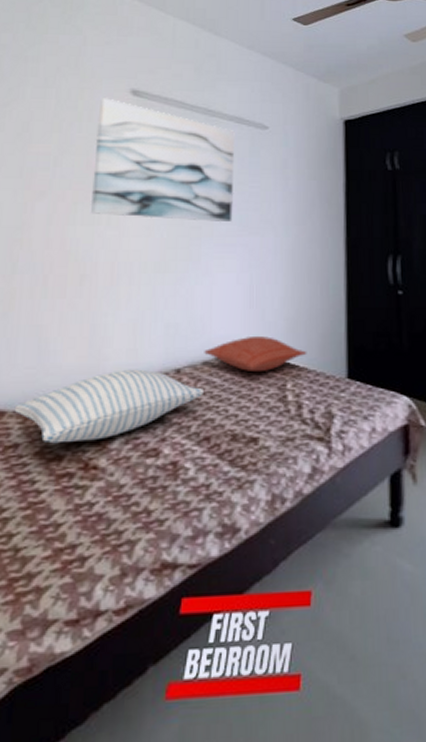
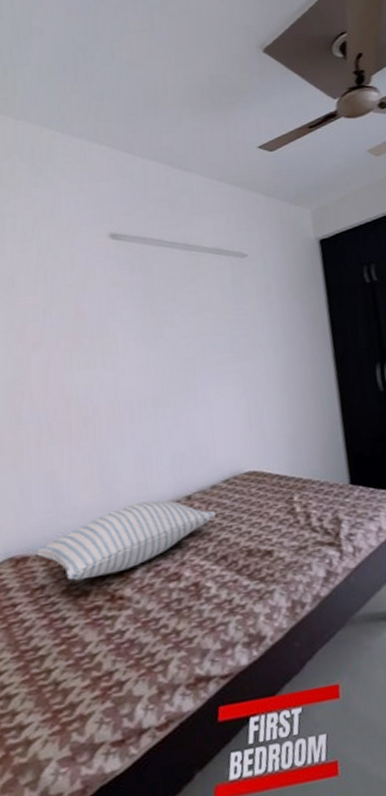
wall art: present [90,98,235,221] -> none [80,244,224,359]
pillow: present [204,335,307,373] -> none [211,454,310,490]

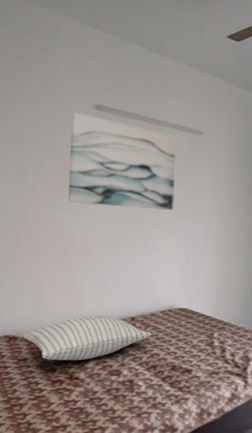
wall art: none [80,244,224,359] -> present [67,112,176,210]

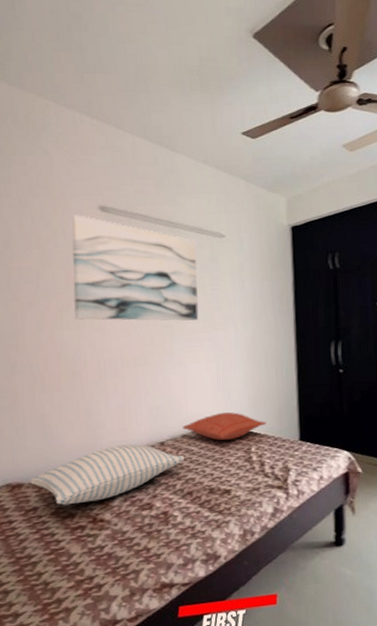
pillow: none [152,297,231,324] -> present [182,412,267,441]

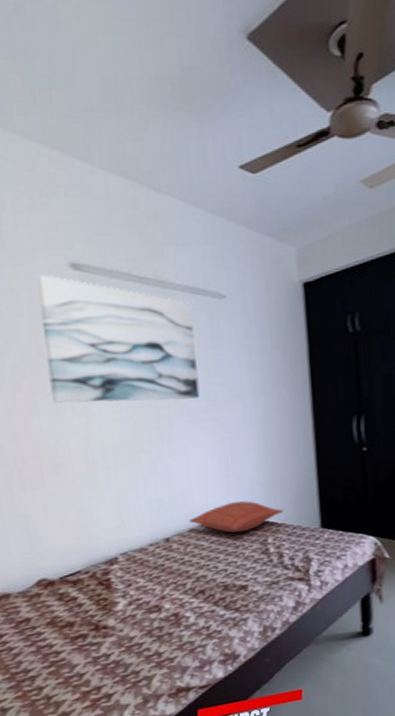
pillow: present [30,444,185,506] -> none [17,542,195,614]

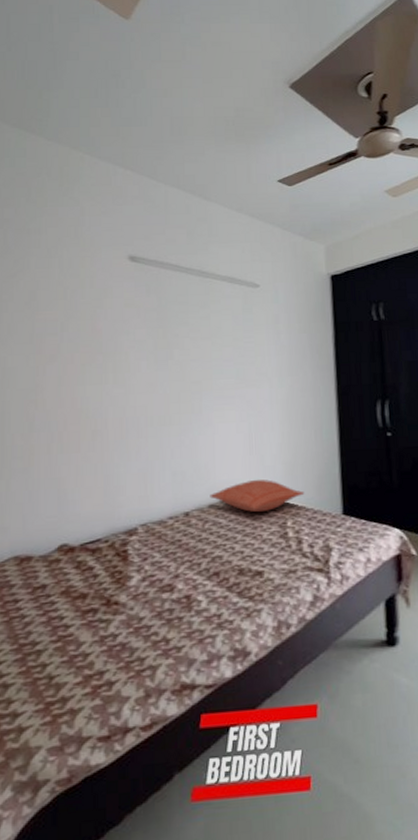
wall art: present [37,274,200,403] -> none [97,265,230,377]

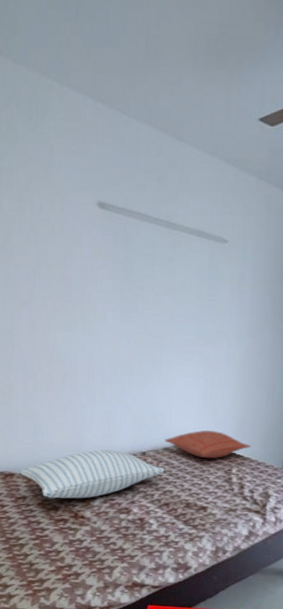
pillow: none [40,514,212,584] -> present [20,449,165,499]

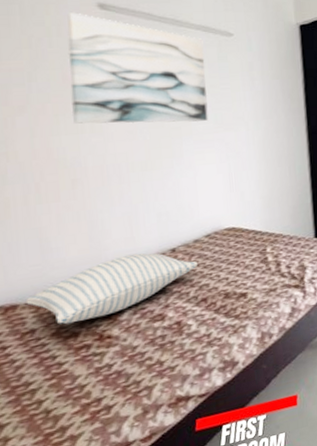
wall art: none [67,211,195,332] -> present [67,12,209,124]
pillow: present [165,430,251,459] -> none [194,213,282,243]

